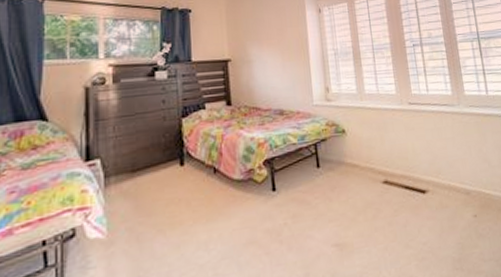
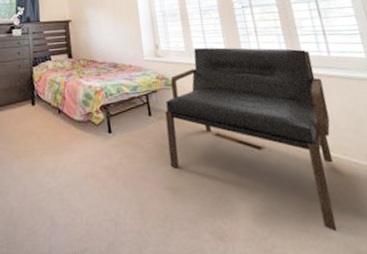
bench: none [334,88,487,266] -> present [164,47,337,232]

